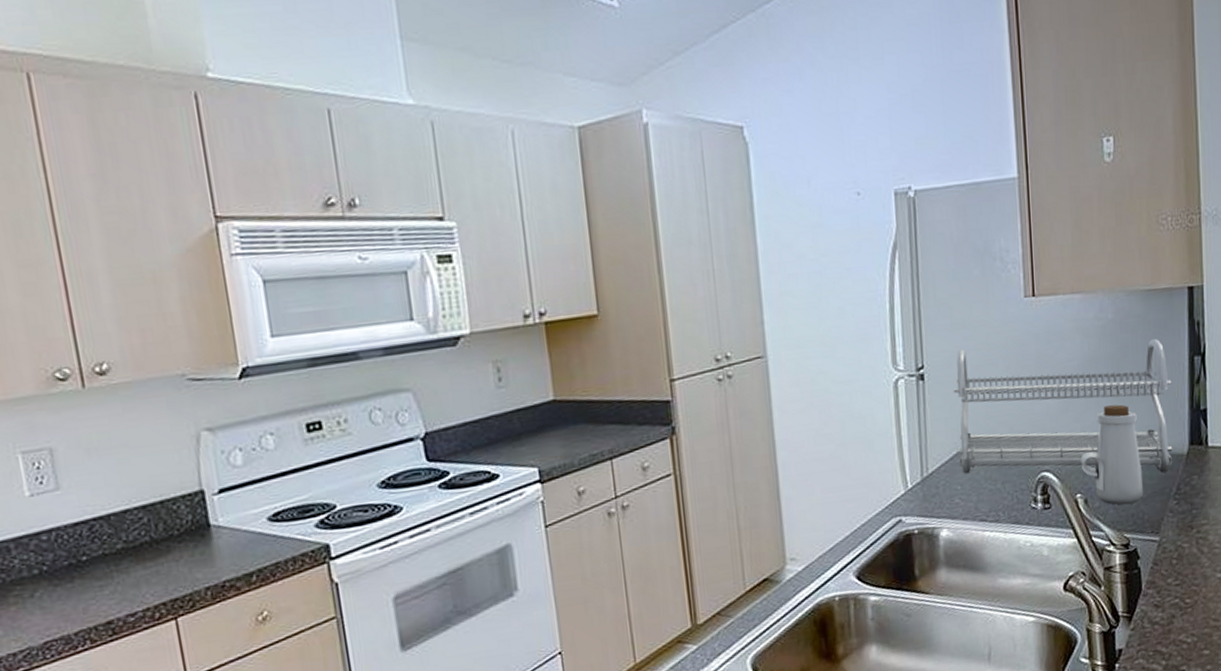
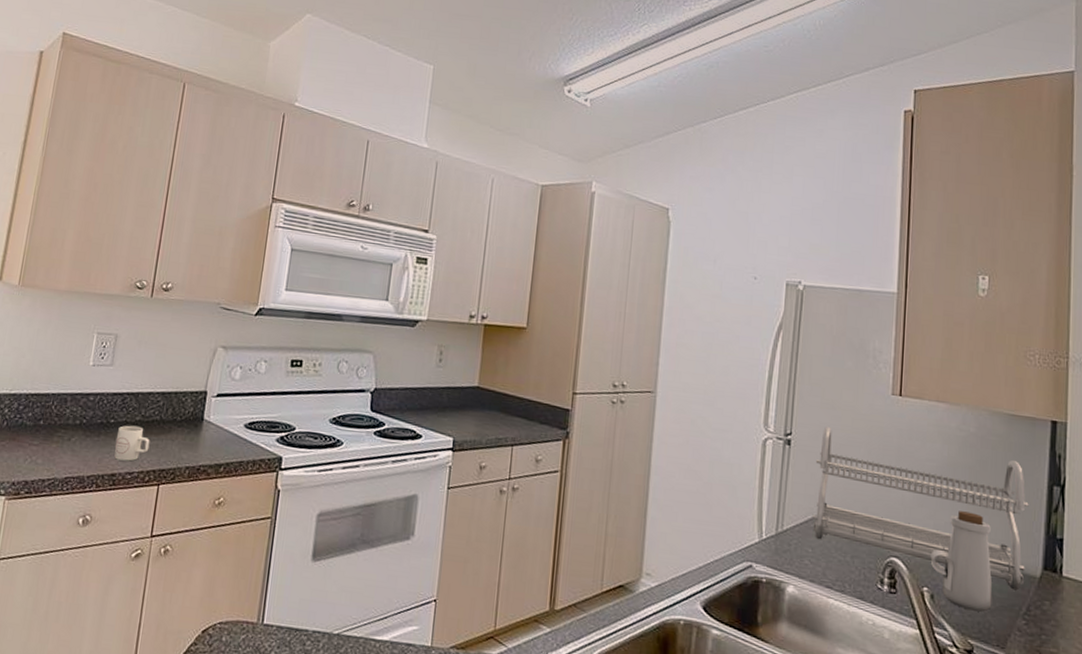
mug: none [96,555,148,604] -> present [114,425,150,462]

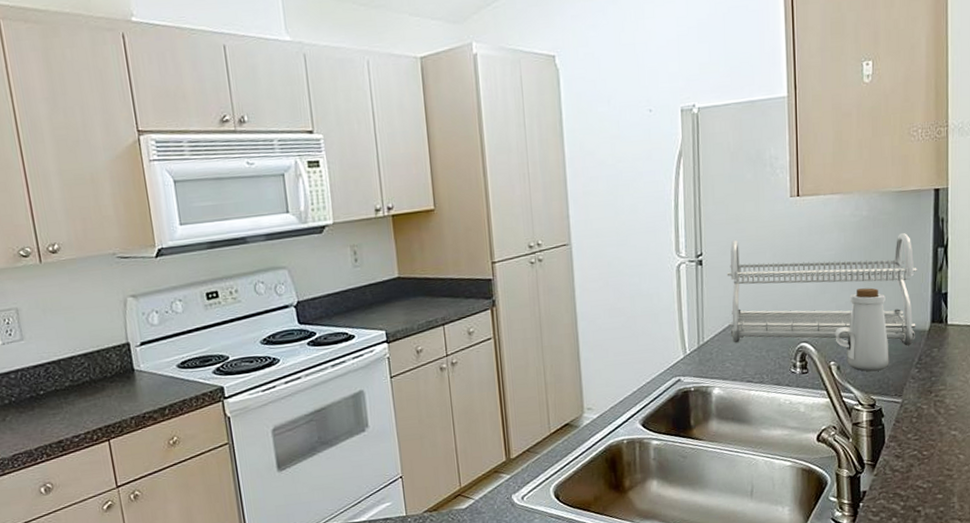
mug: present [114,425,150,462] -> none [50,391,88,427]

